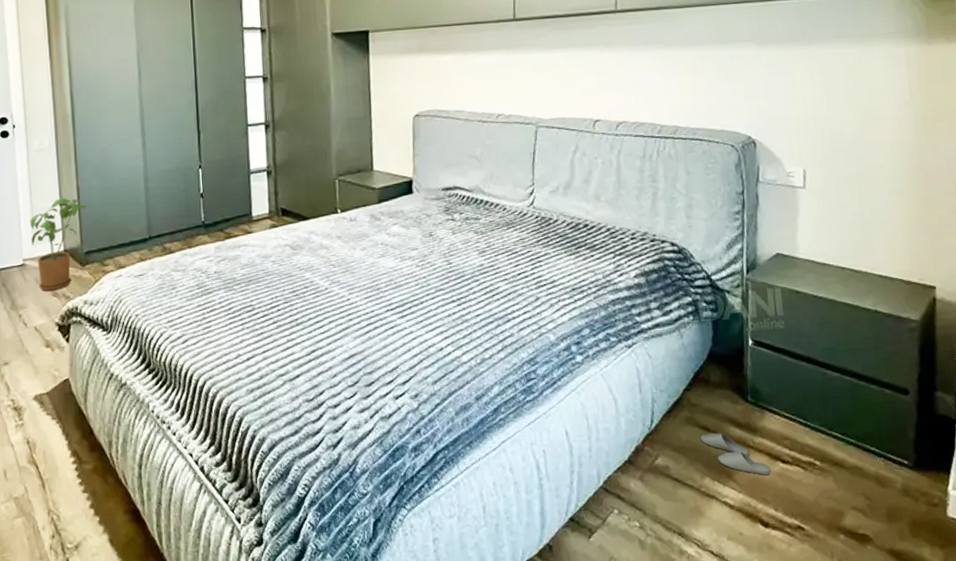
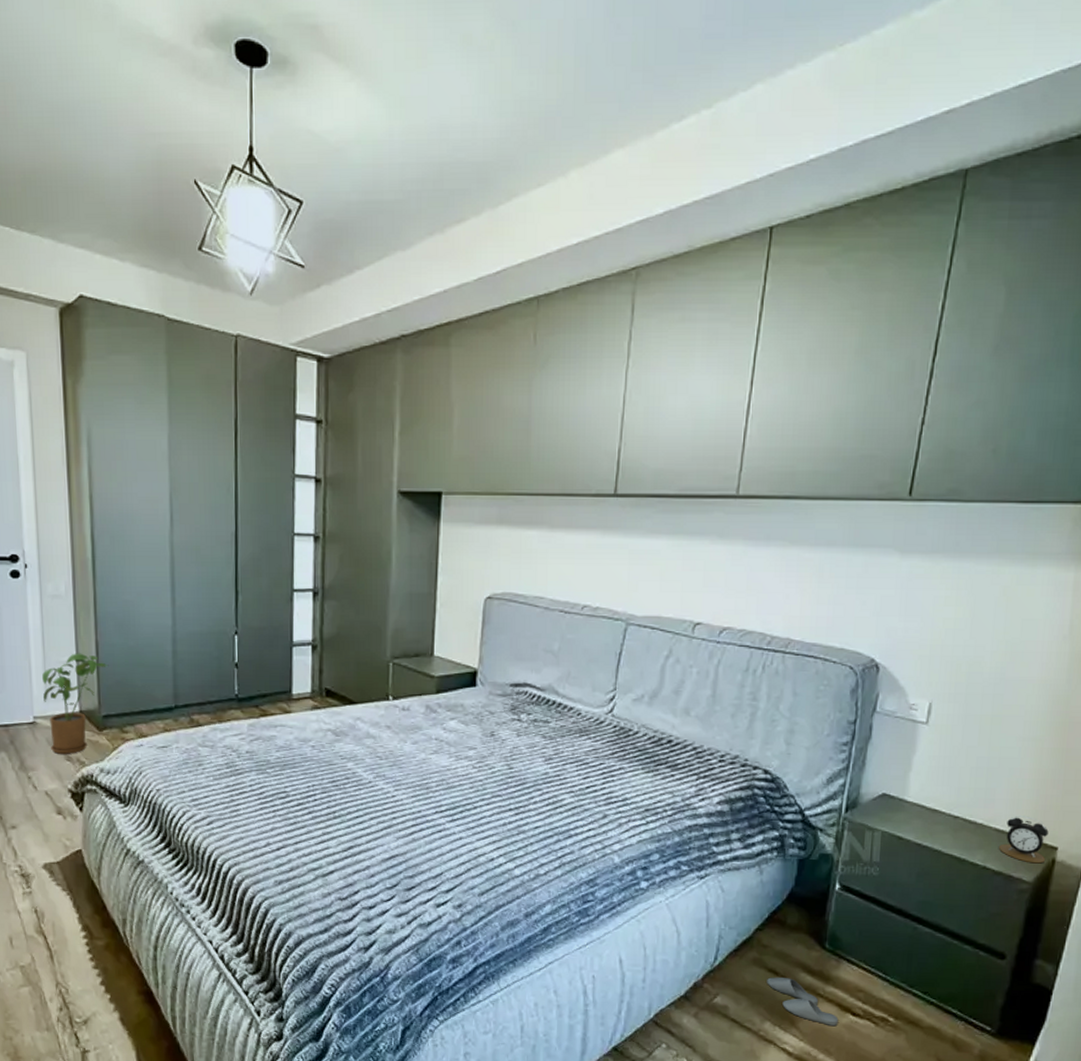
alarm clock: none [885,260,928,304] -> present [999,814,1049,864]

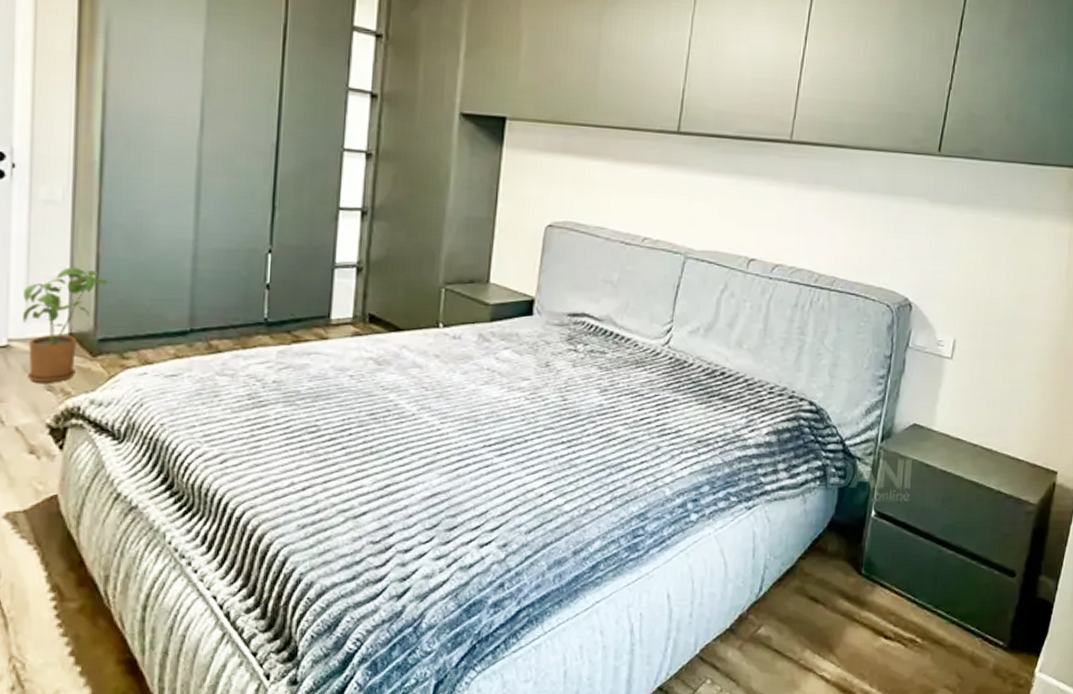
slippers: present [767,977,839,1027] -> none [808,605,872,651]
alarm clock: present [999,814,1049,864] -> none [1010,442,1050,487]

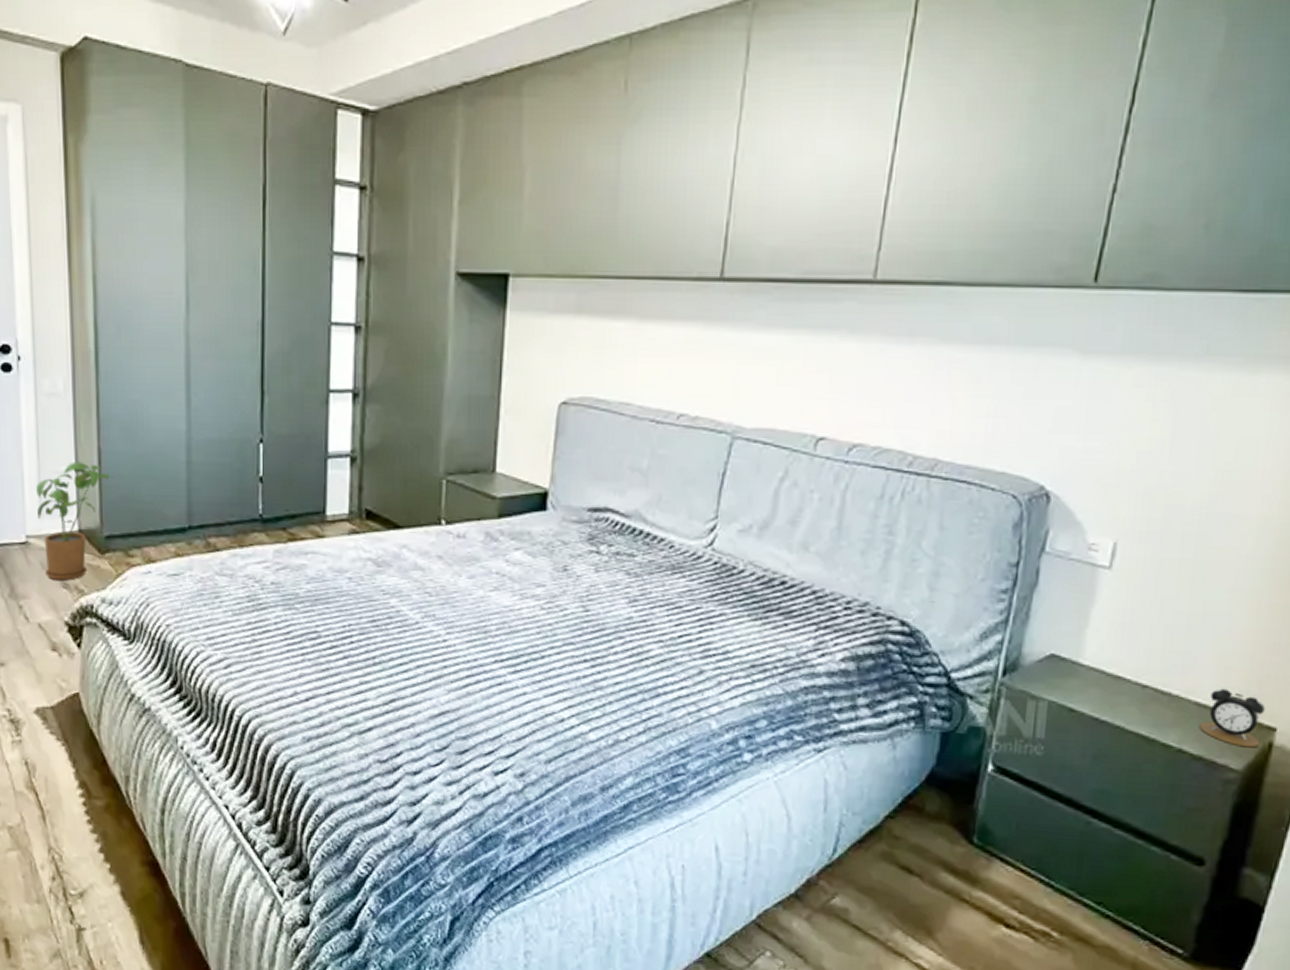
alarm clock: none [1010,442,1050,487] -> present [1200,685,1265,748]

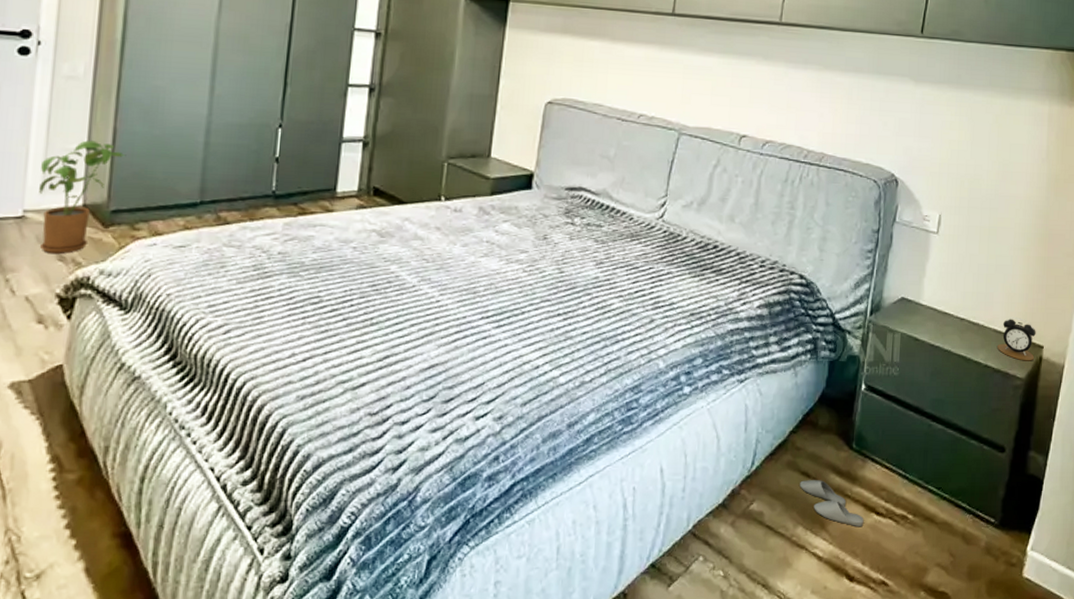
slippers: none [898,876,988,940] -> present [800,480,864,527]

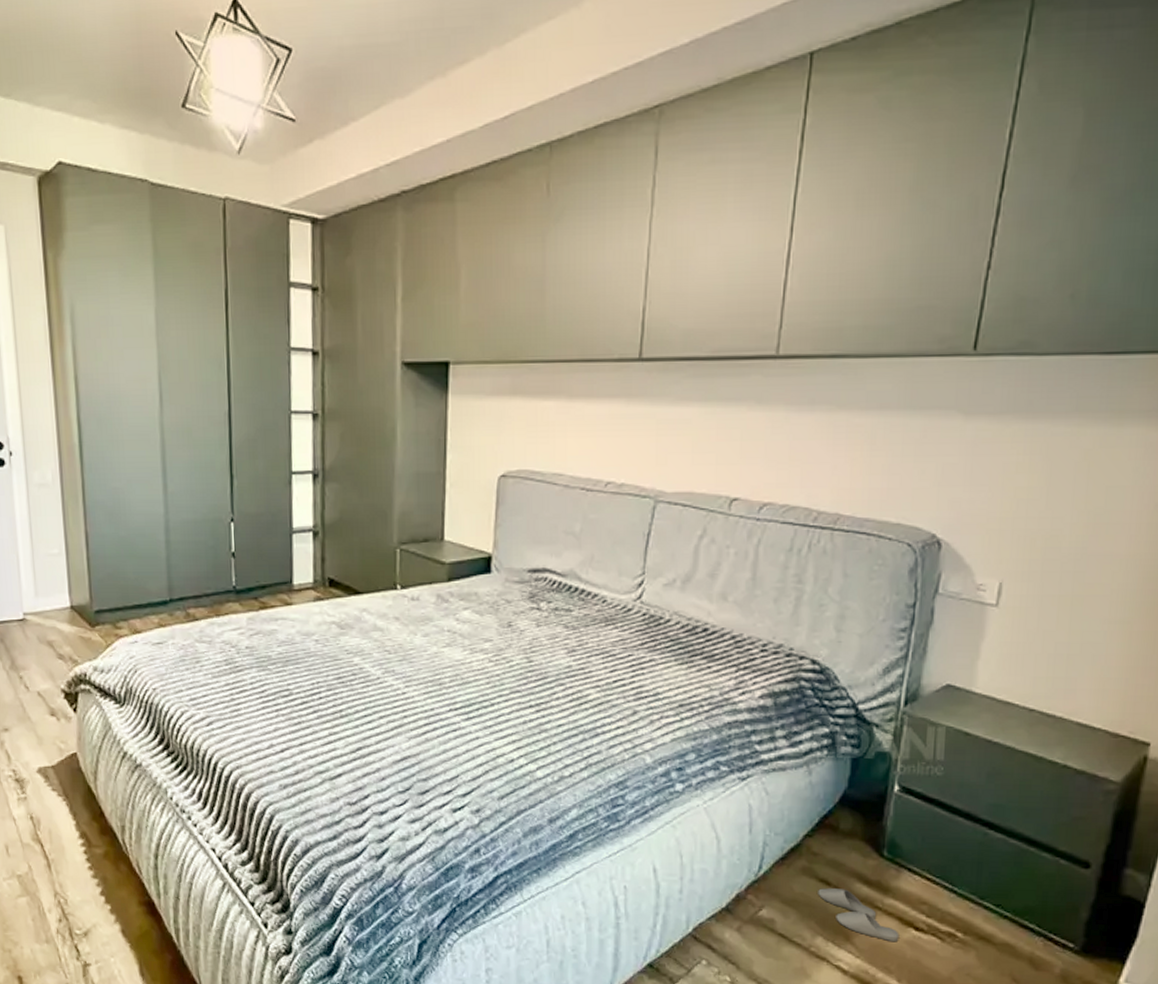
house plant: present [39,140,126,254] -> none [31,545,100,652]
alarm clock: present [997,316,1036,361] -> none [1082,706,1140,762]

